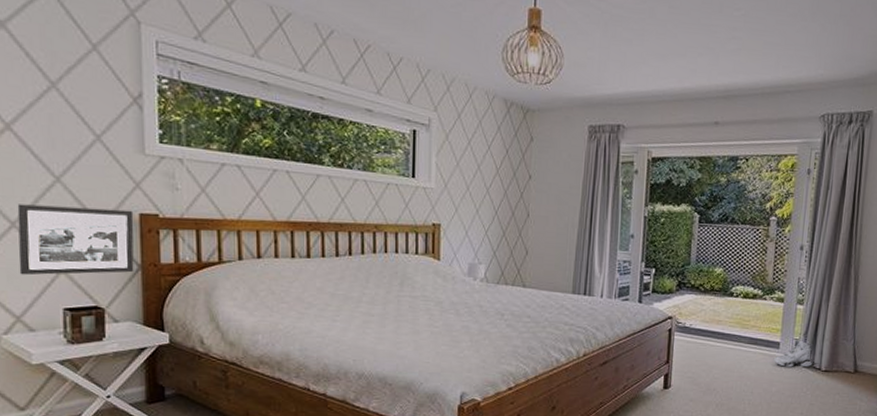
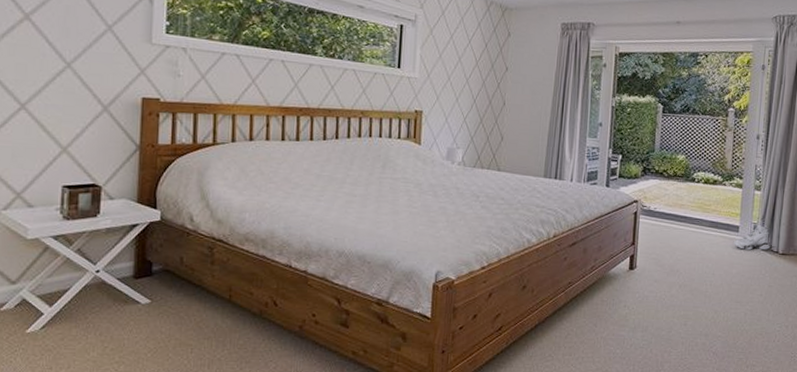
picture frame: present [17,204,134,276] -> none [24,87,137,154]

